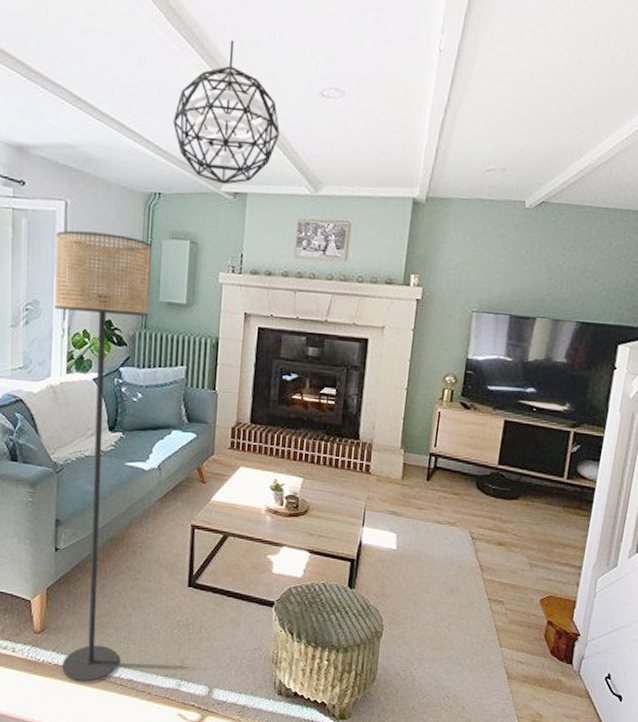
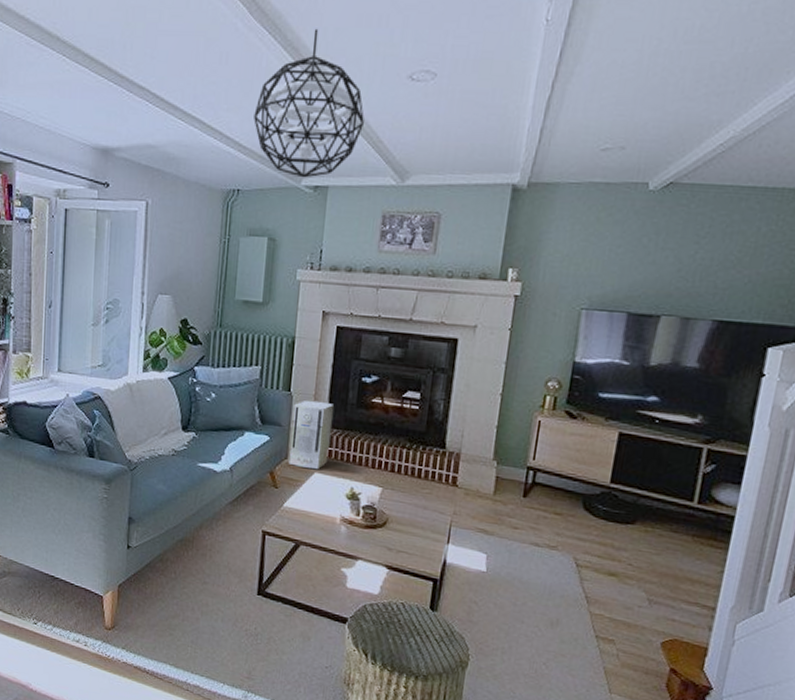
floor lamp: present [55,230,152,682] -> none [131,230,229,684]
air purifier: none [215,398,258,463] -> present [288,400,335,469]

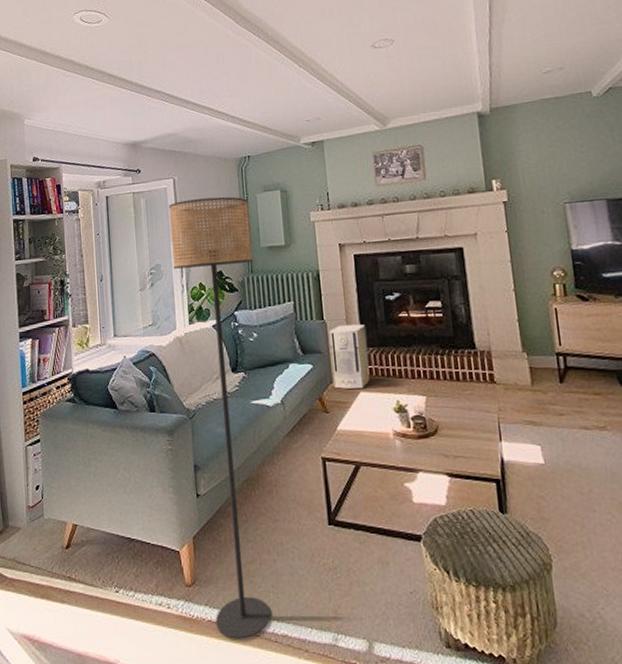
floor lamp: none [131,230,229,684] -> present [168,196,271,639]
pendant light: present [254,28,364,178] -> none [252,24,343,138]

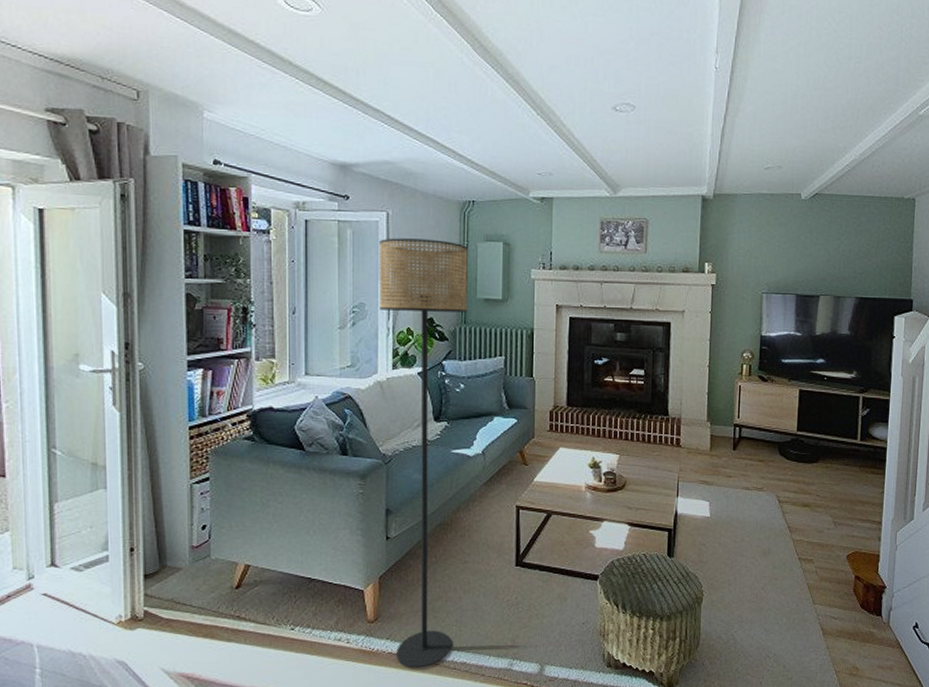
air purifier: present [329,324,370,389] -> none [536,383,573,444]

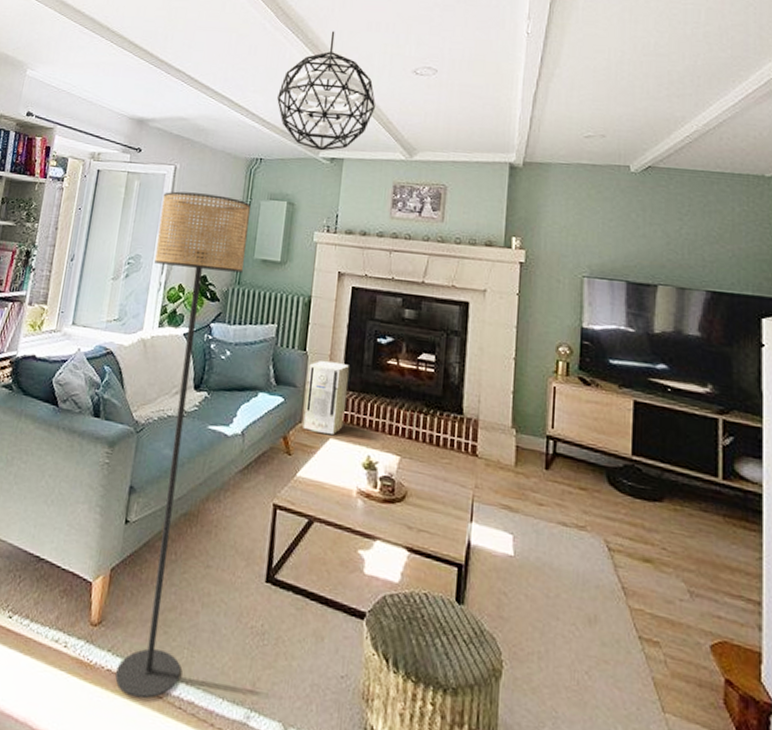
pendant light: none [483,65,579,191] -> present [277,31,375,151]
air purifier: none [536,383,573,444] -> present [303,360,350,434]

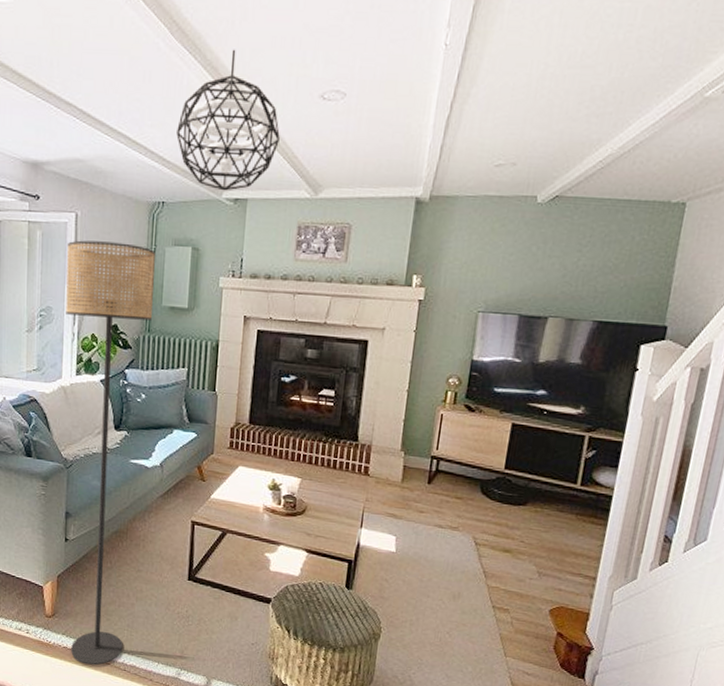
air purifier: present [303,360,350,434] -> none [215,399,257,463]

